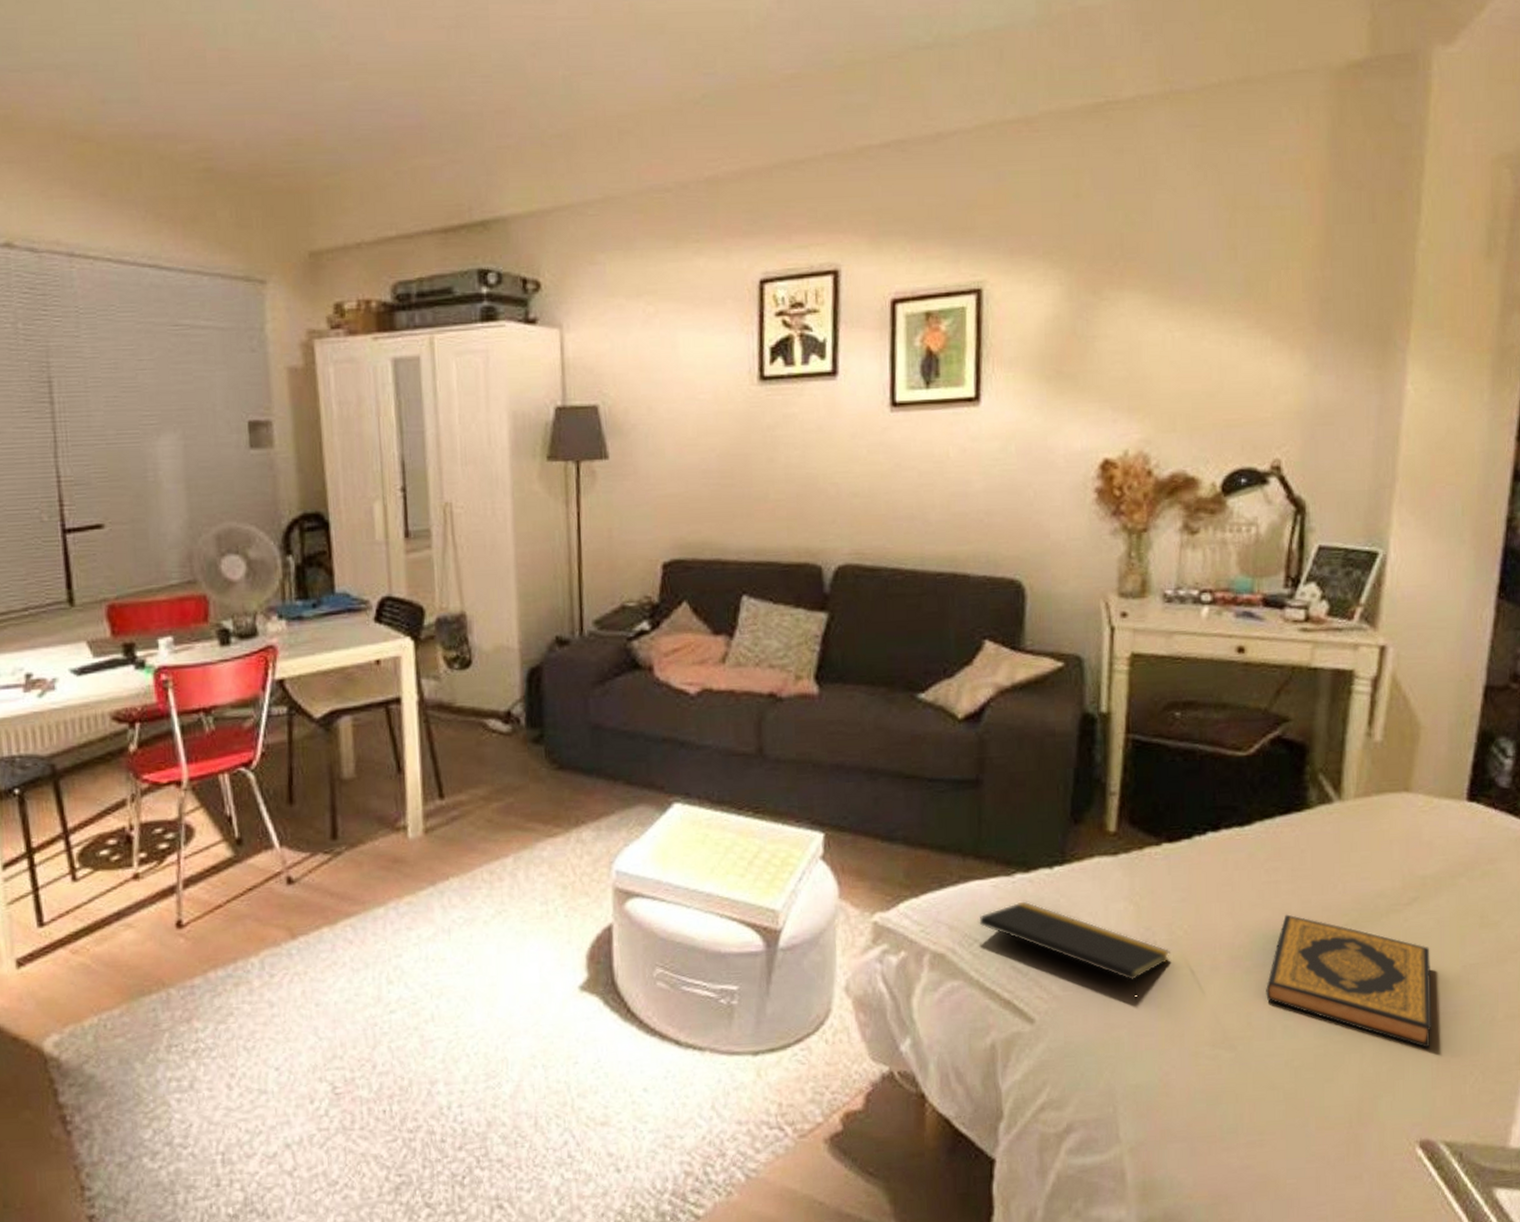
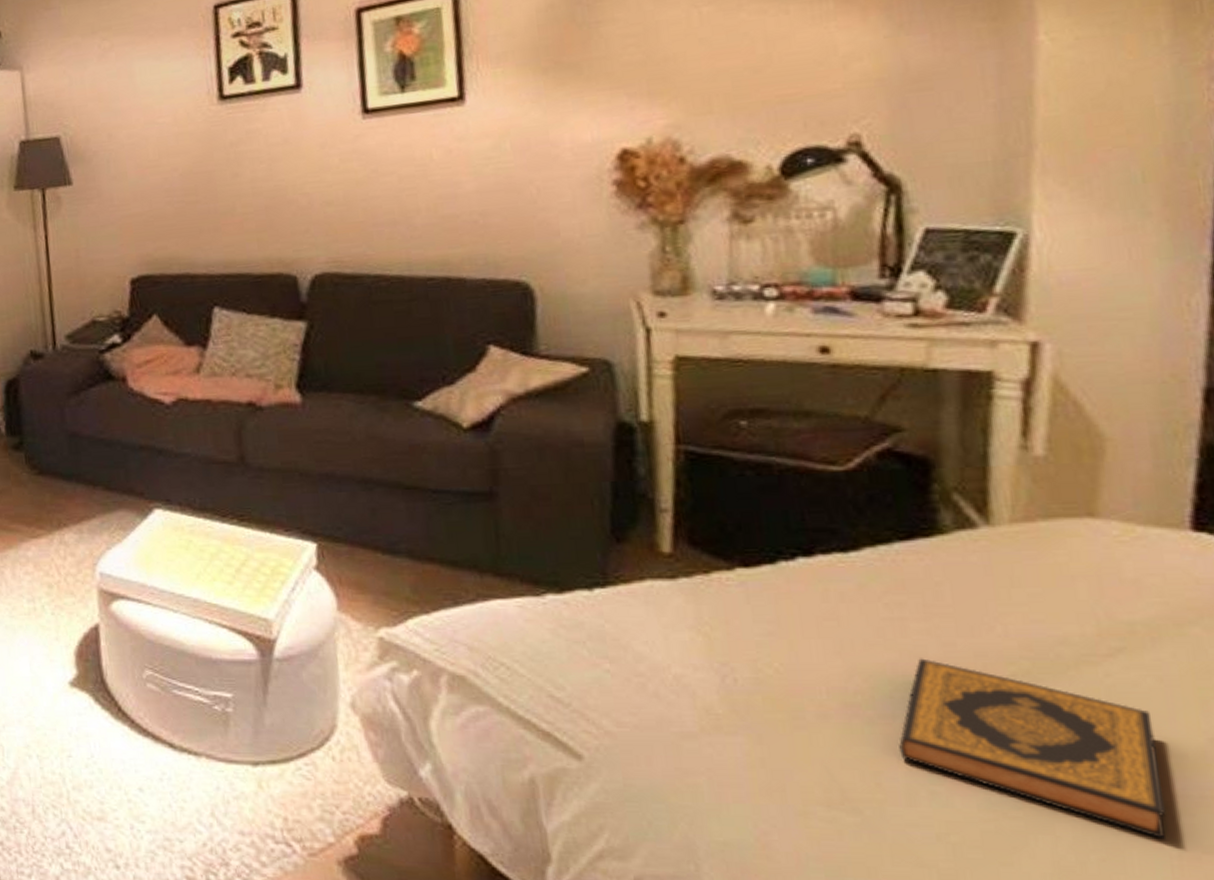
notepad: present [979,901,1170,1000] -> none [504,624,758,745]

